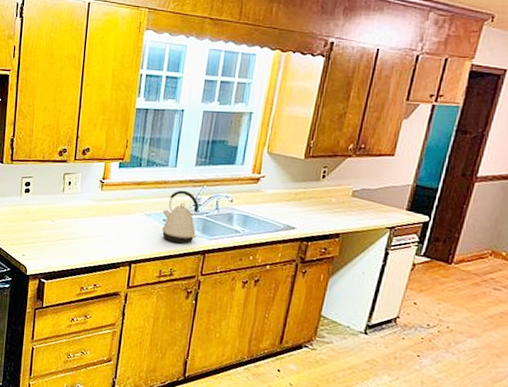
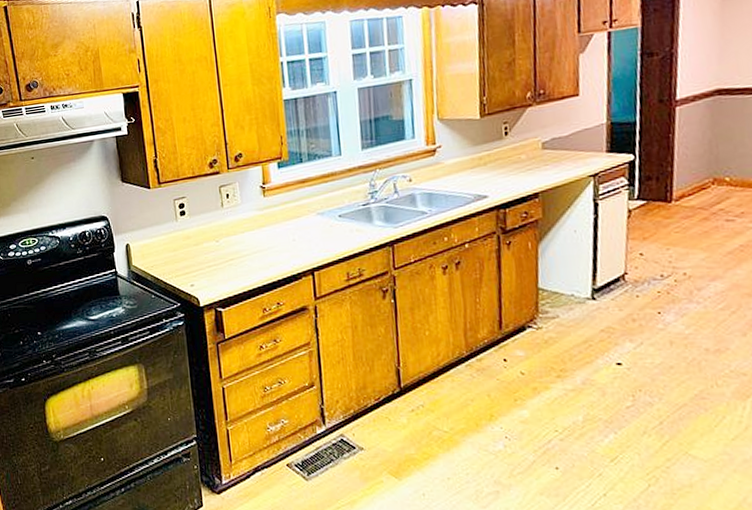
kettle: present [161,190,199,244] -> none [336,178,380,239]

